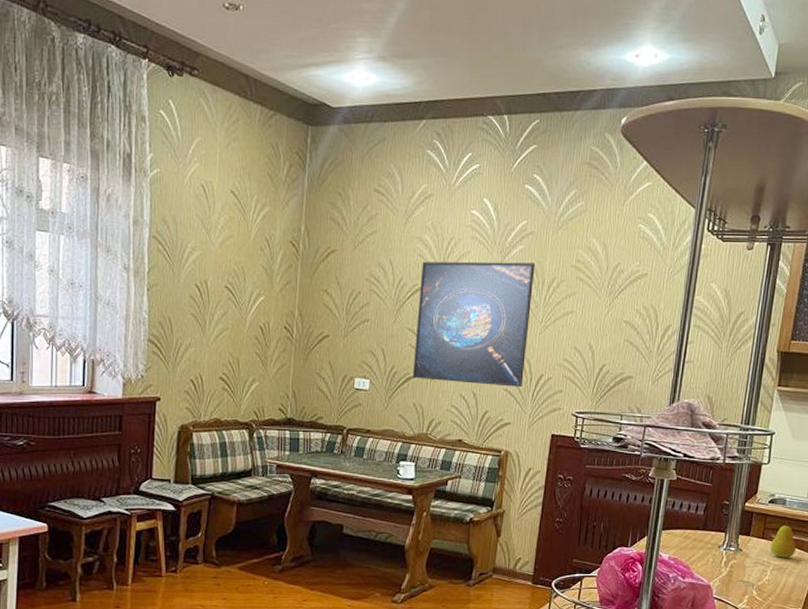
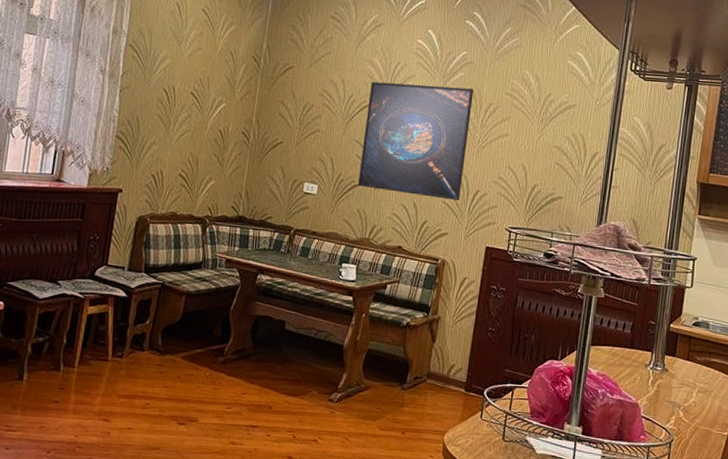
fruit: present [770,520,797,558] -> none [695,344,721,381]

